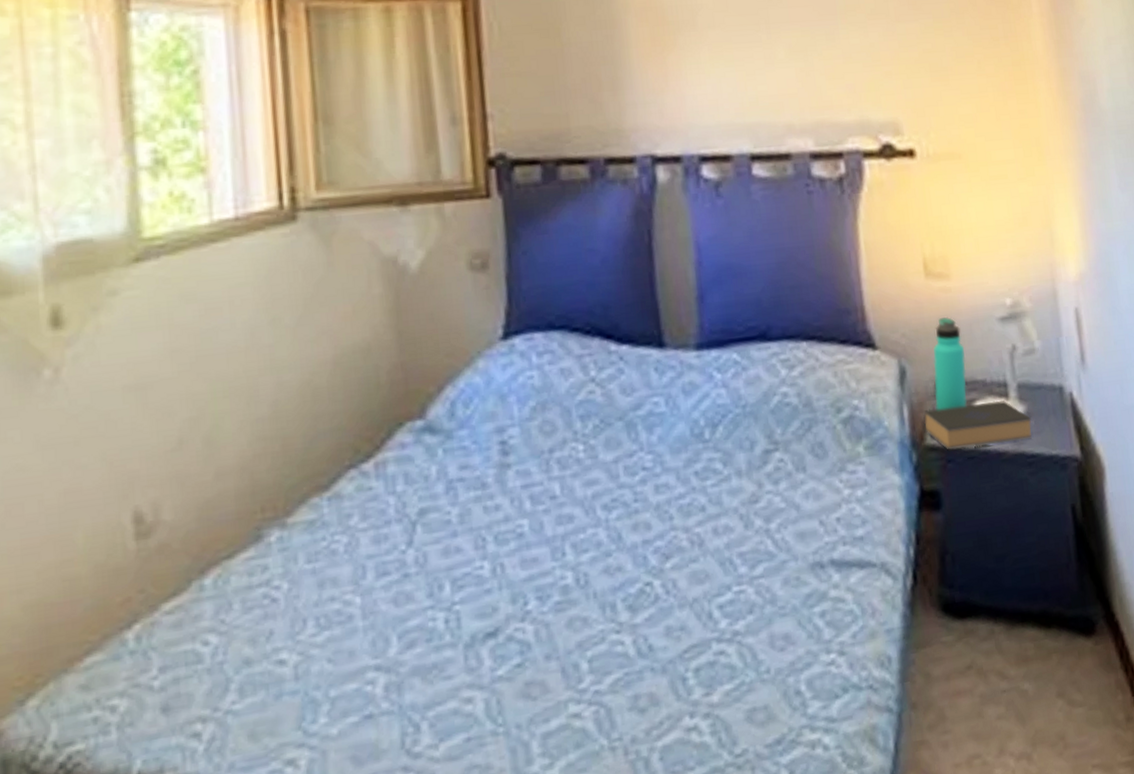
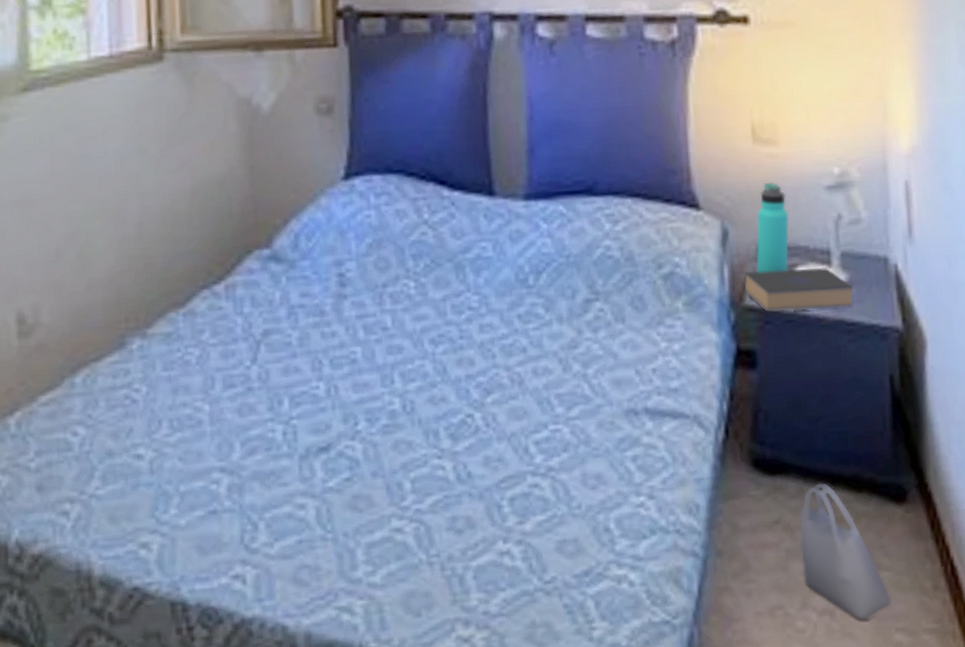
handbag: none [991,622,1087,761] -> present [799,483,891,620]

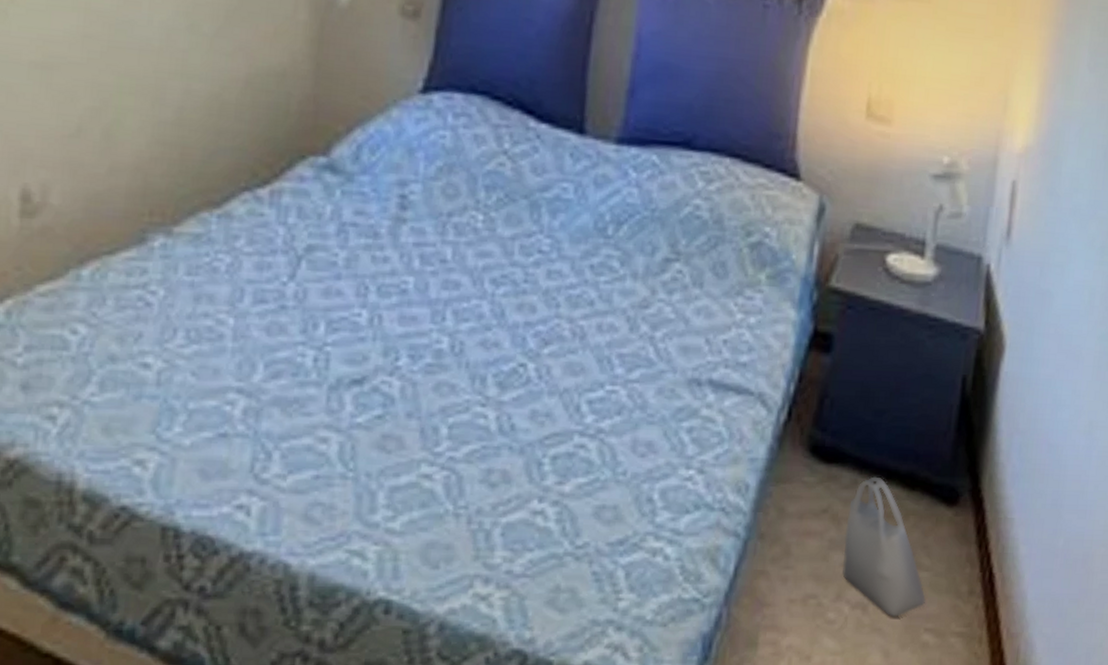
book: present [744,267,854,312] -> none [832,252,943,303]
thermos bottle: present [755,183,789,273] -> none [846,162,891,257]

